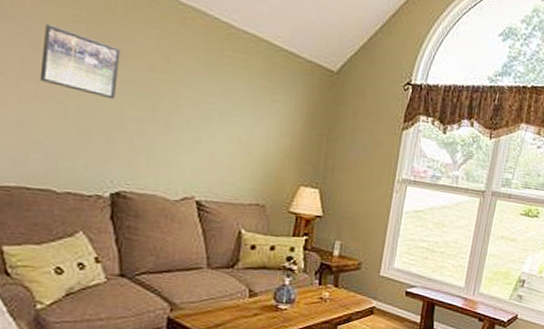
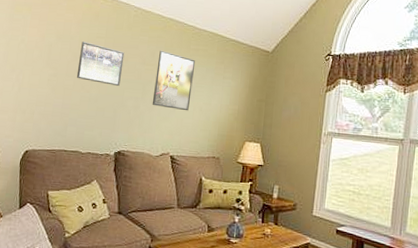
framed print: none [166,52,232,142] -> present [152,50,196,111]

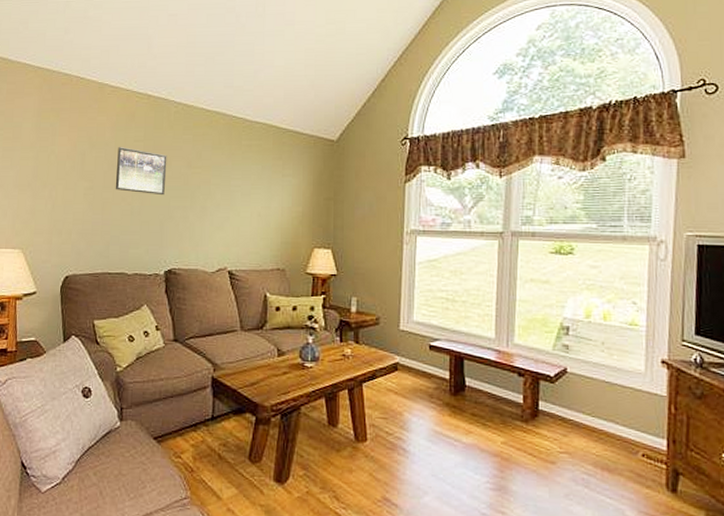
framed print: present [152,50,196,111] -> none [202,149,249,218]

